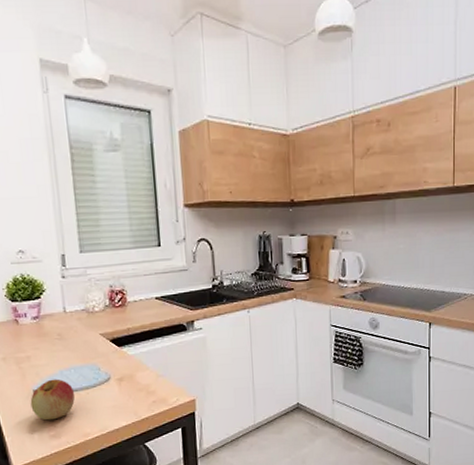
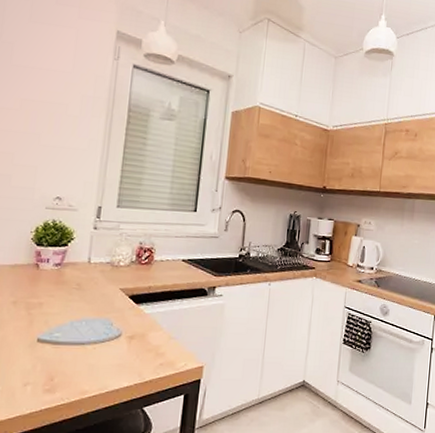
apple: present [30,379,75,421] -> none [31,329,81,373]

